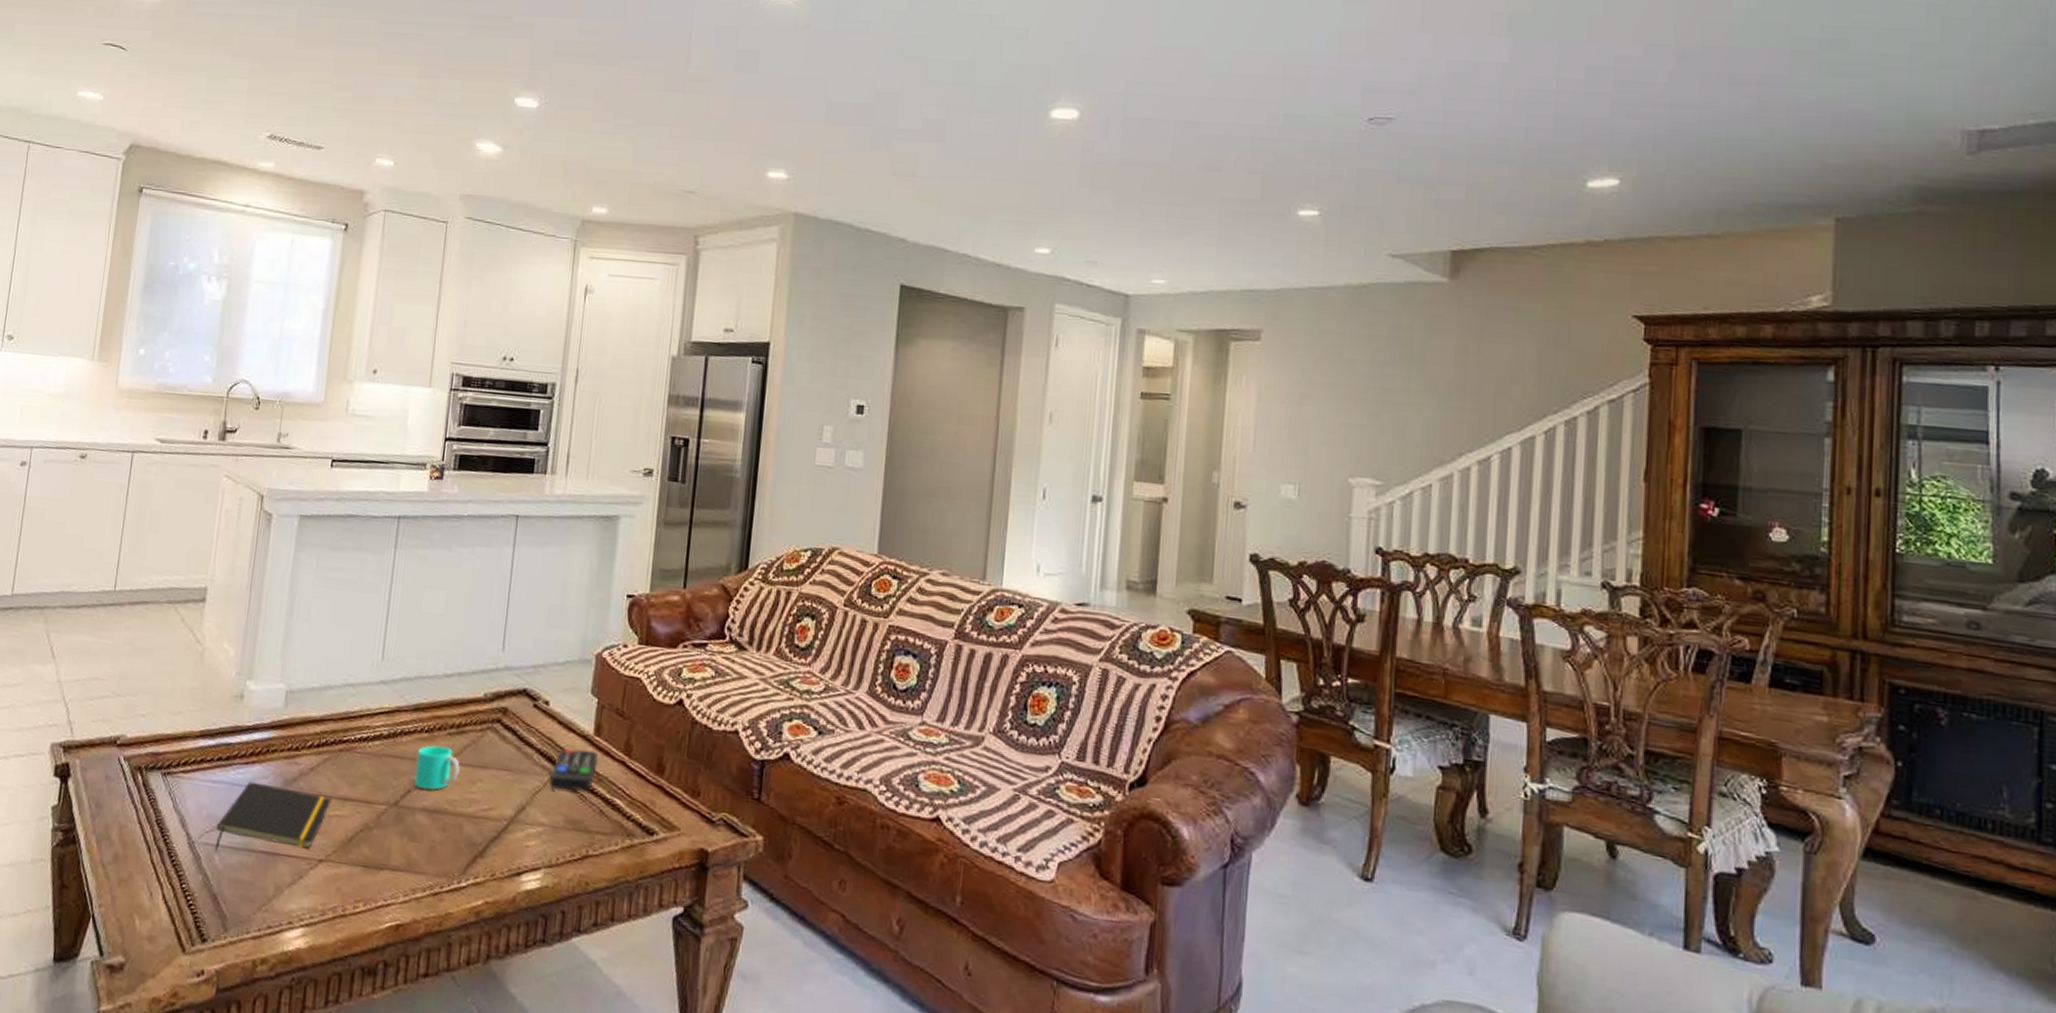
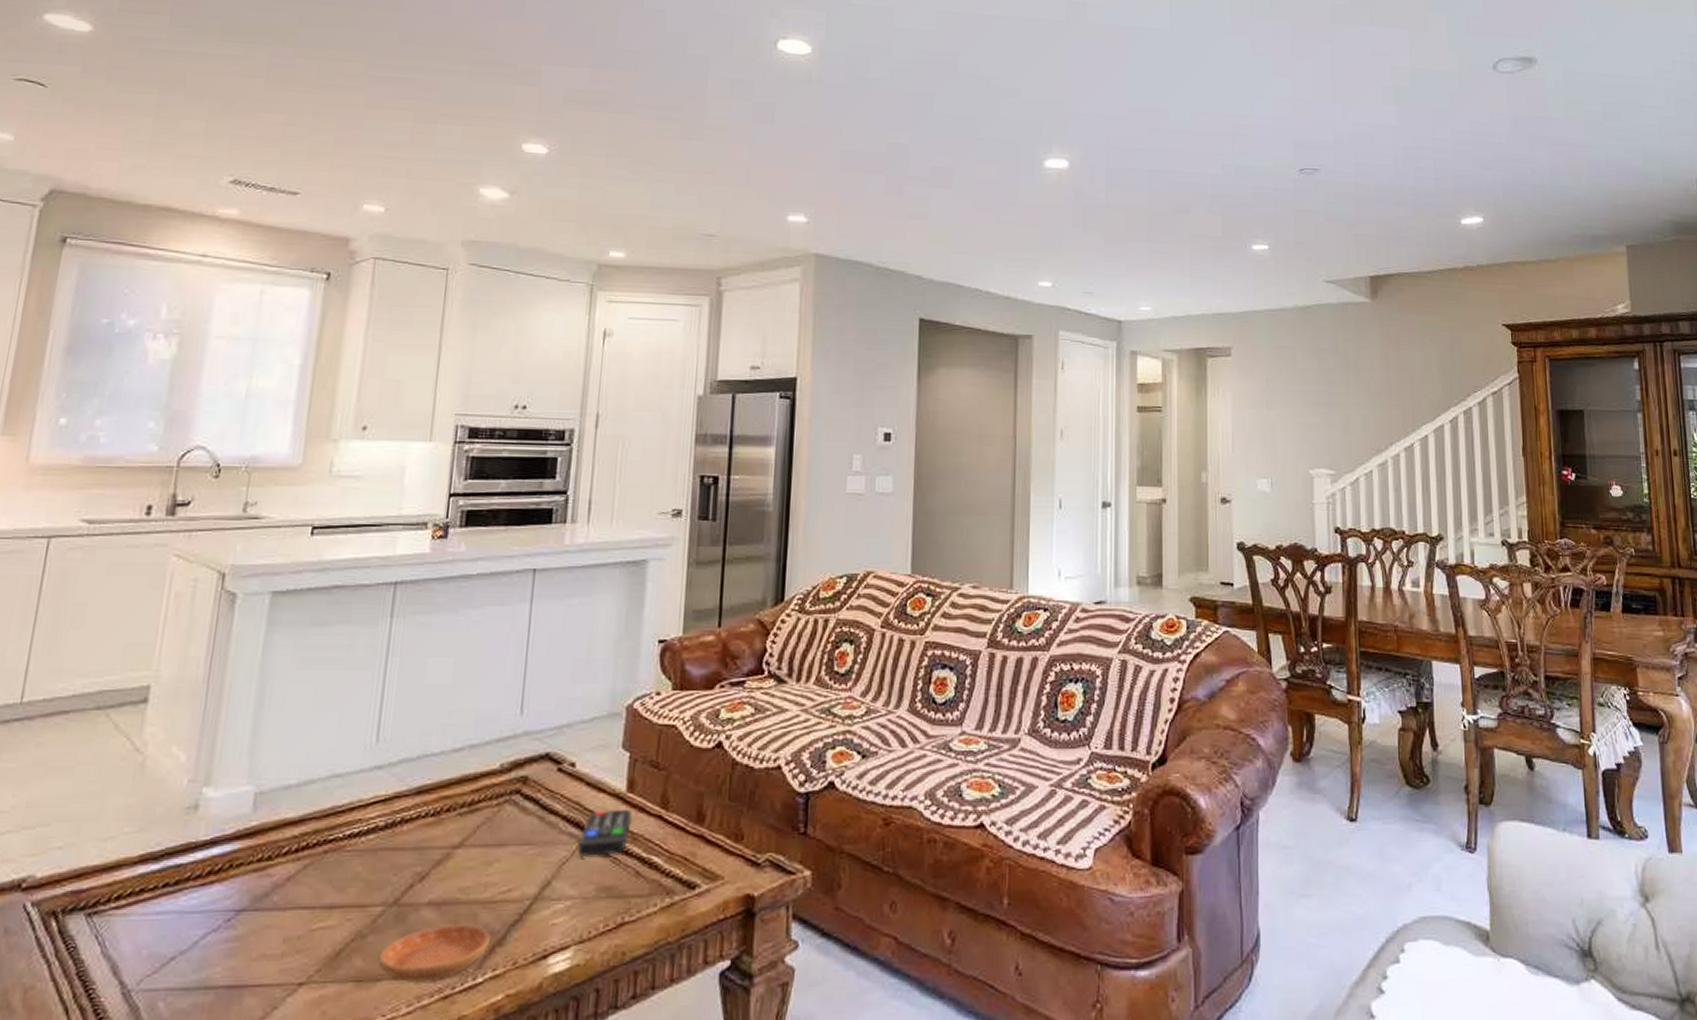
notepad: present [215,781,332,850] -> none [159,905,315,995]
saucer: none [382,829,473,878] -> present [379,922,490,984]
cup: present [413,745,460,790] -> none [417,829,473,880]

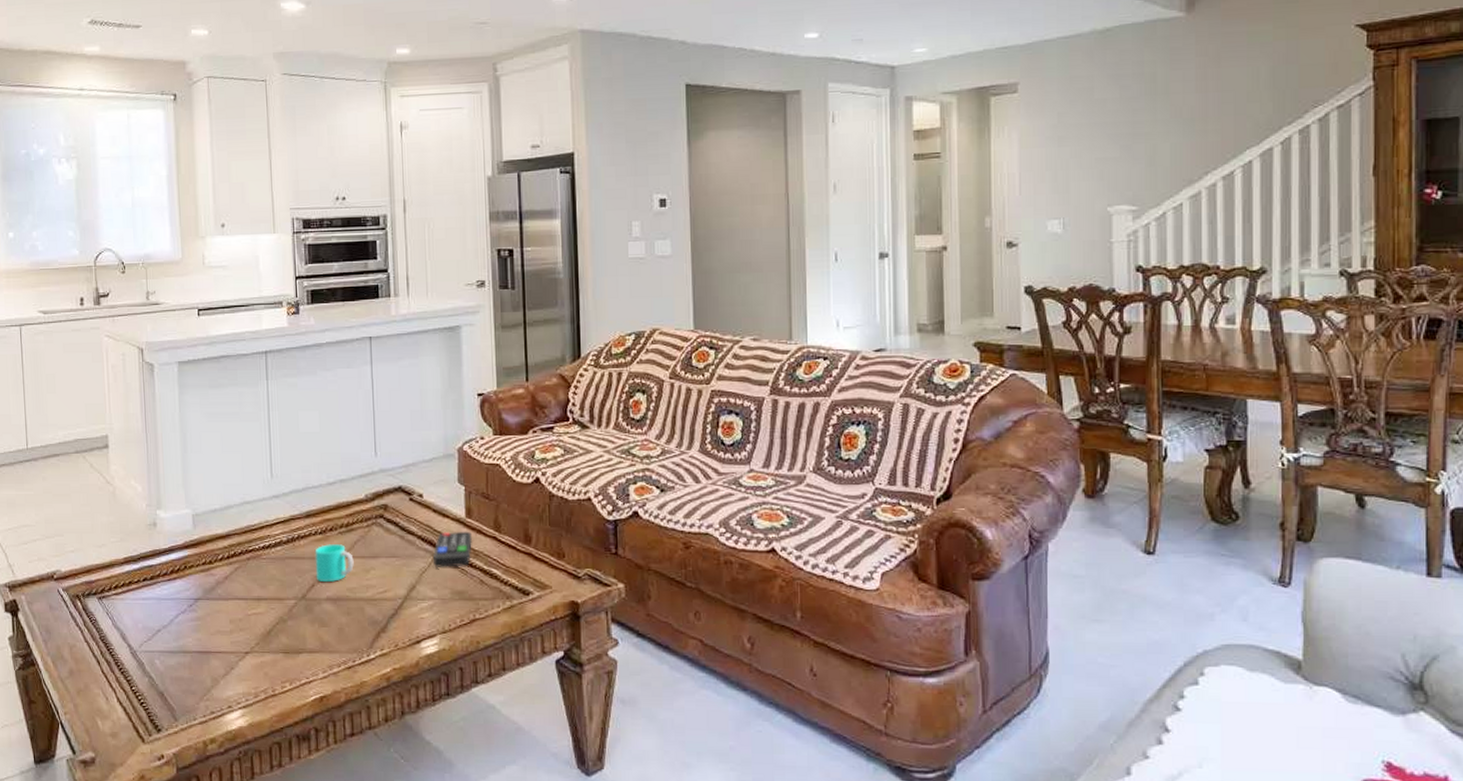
saucer: present [379,922,490,984] -> none [298,614,376,657]
cup: none [417,829,473,880] -> present [315,544,354,582]

